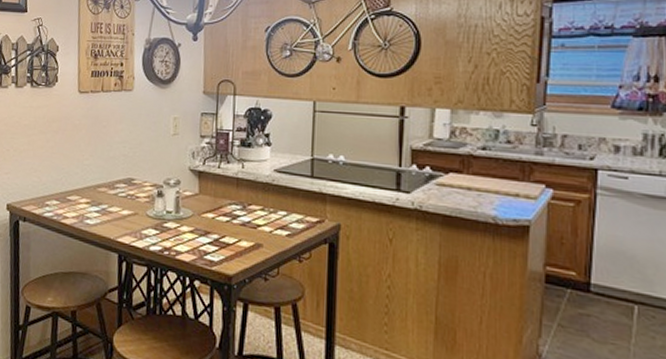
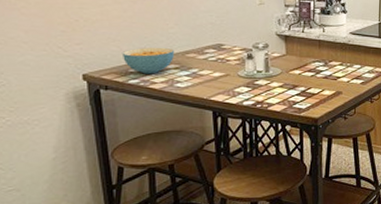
cereal bowl: none [41,179,87,208] -> present [121,47,174,74]

